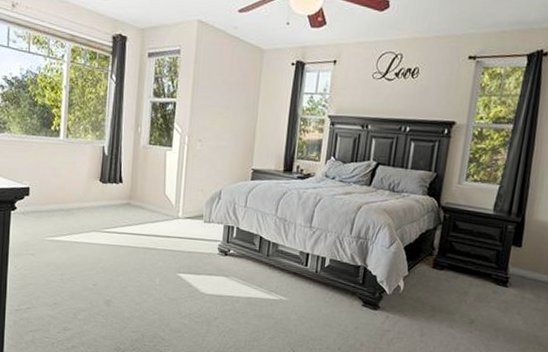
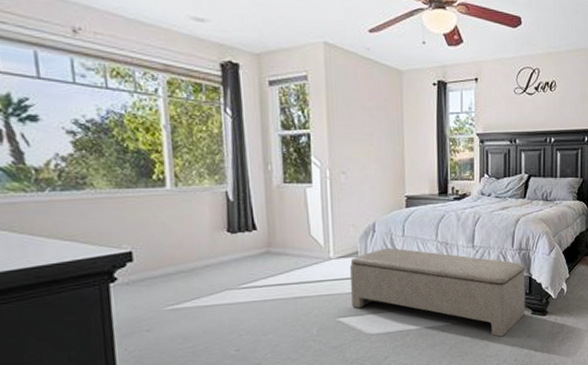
bench: none [191,215,362,323] -> present [350,247,526,337]

